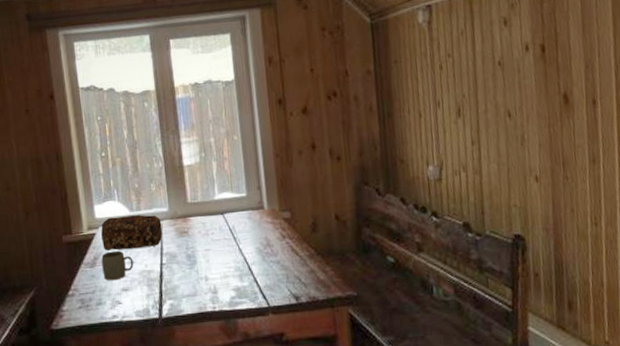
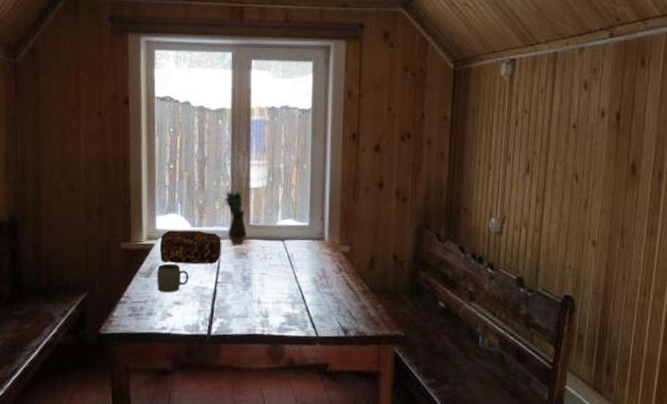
vase: none [160,170,186,225] -> present [225,190,247,246]

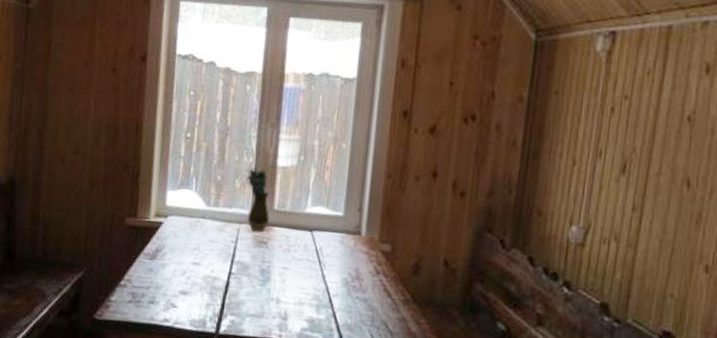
mug: present [157,263,189,293] -> none [162,245,199,280]
bread loaf: present [159,230,221,264] -> none [168,208,240,251]

